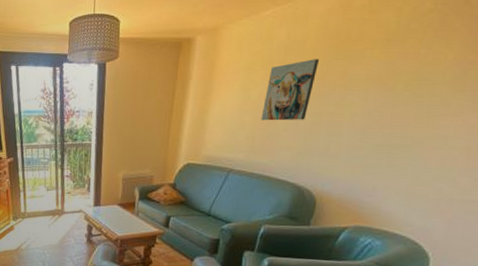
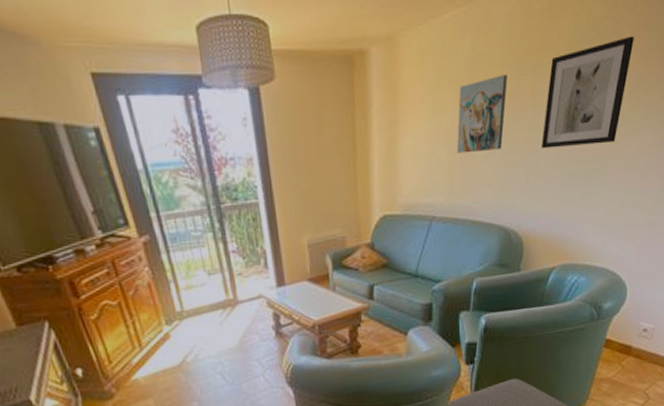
wall art: none [347,27,465,123] -> present [542,36,634,149]

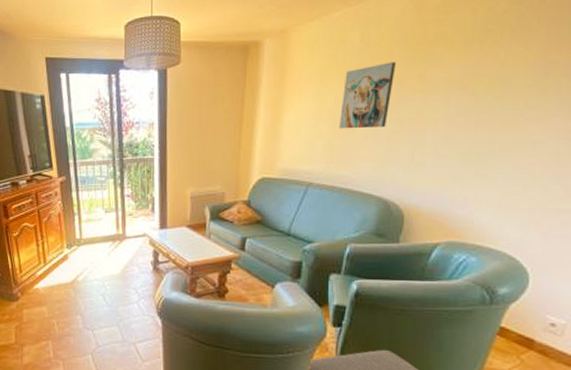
wall art: present [542,36,634,149] -> none [430,27,542,129]

